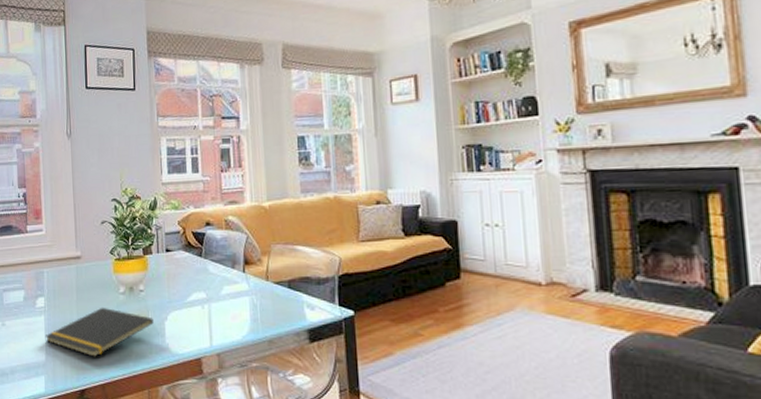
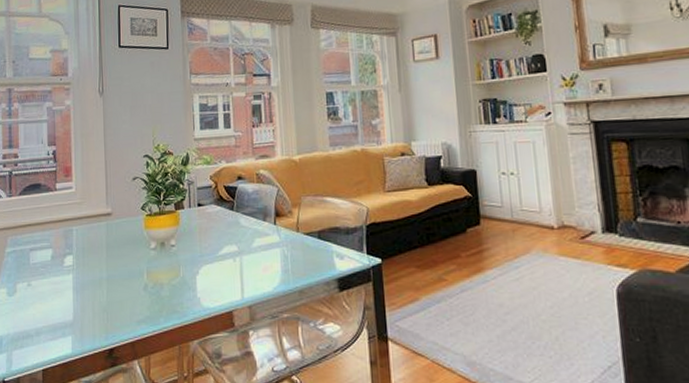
notepad: present [45,307,154,357] -> none [73,263,185,315]

